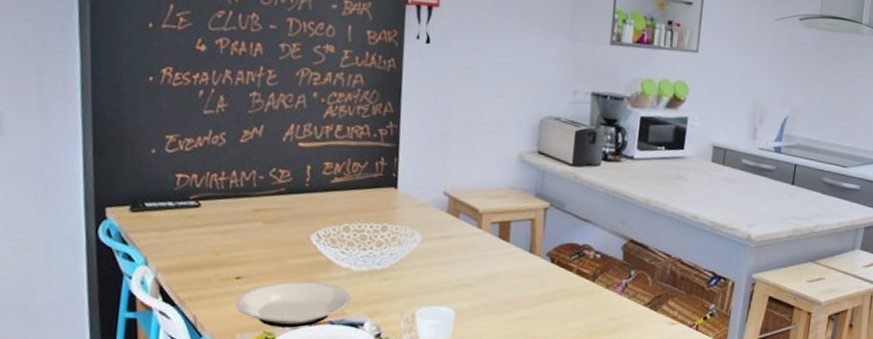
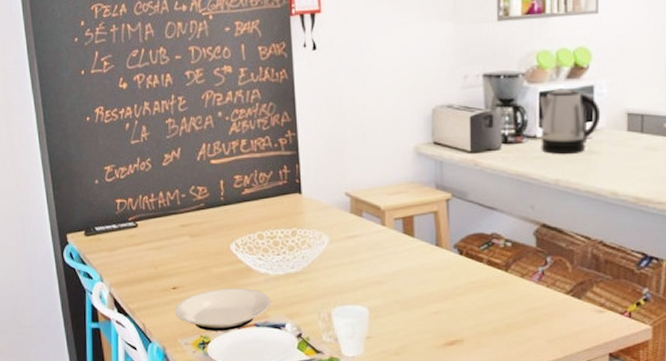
kettle: none [636,116,691,177] -> present [539,88,601,154]

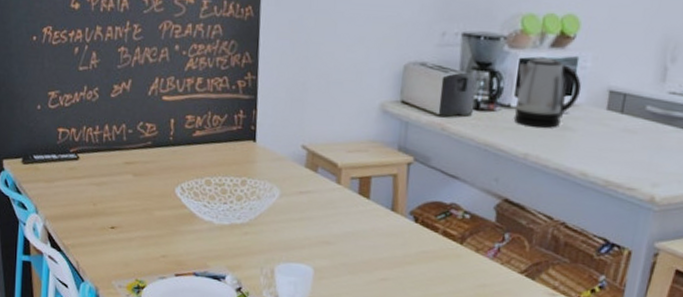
plate: present [174,288,271,331] -> none [110,232,213,278]

